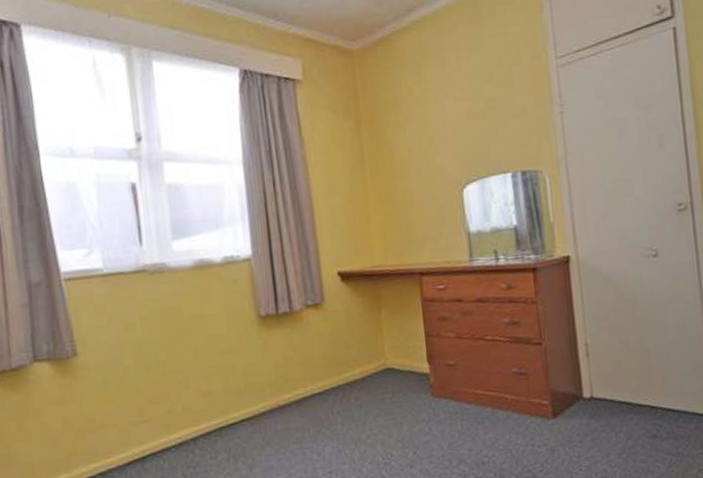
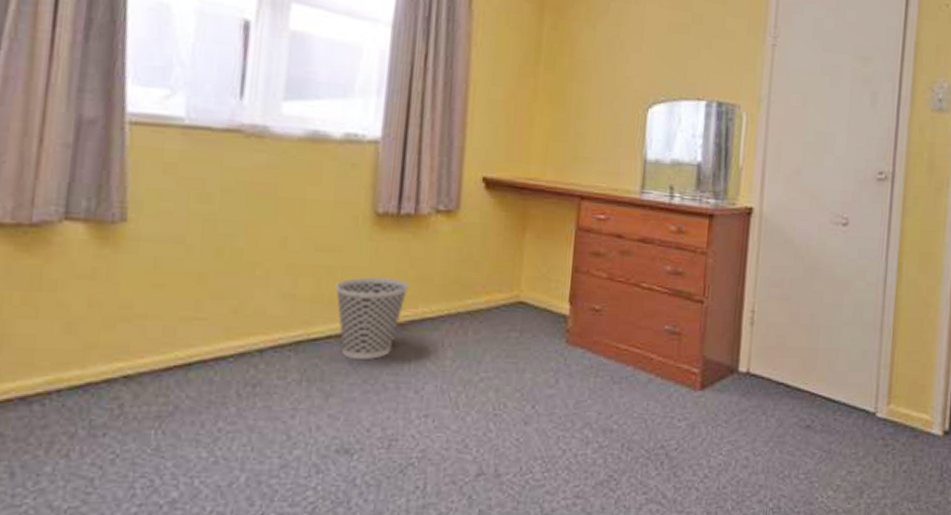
wastebasket: none [239,365,297,435] -> present [334,276,409,359]

